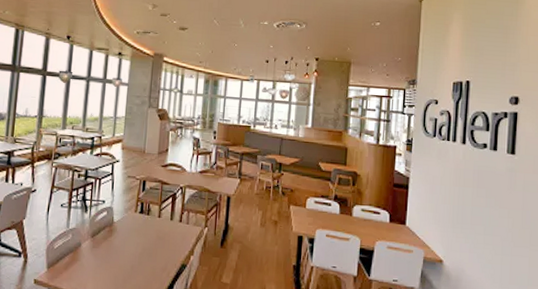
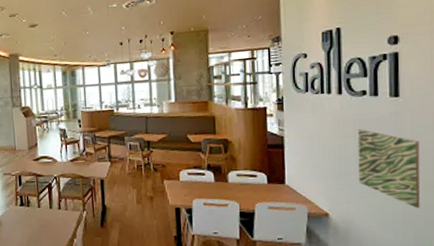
wall art: none [473,180,529,266] -> present [357,129,420,209]

